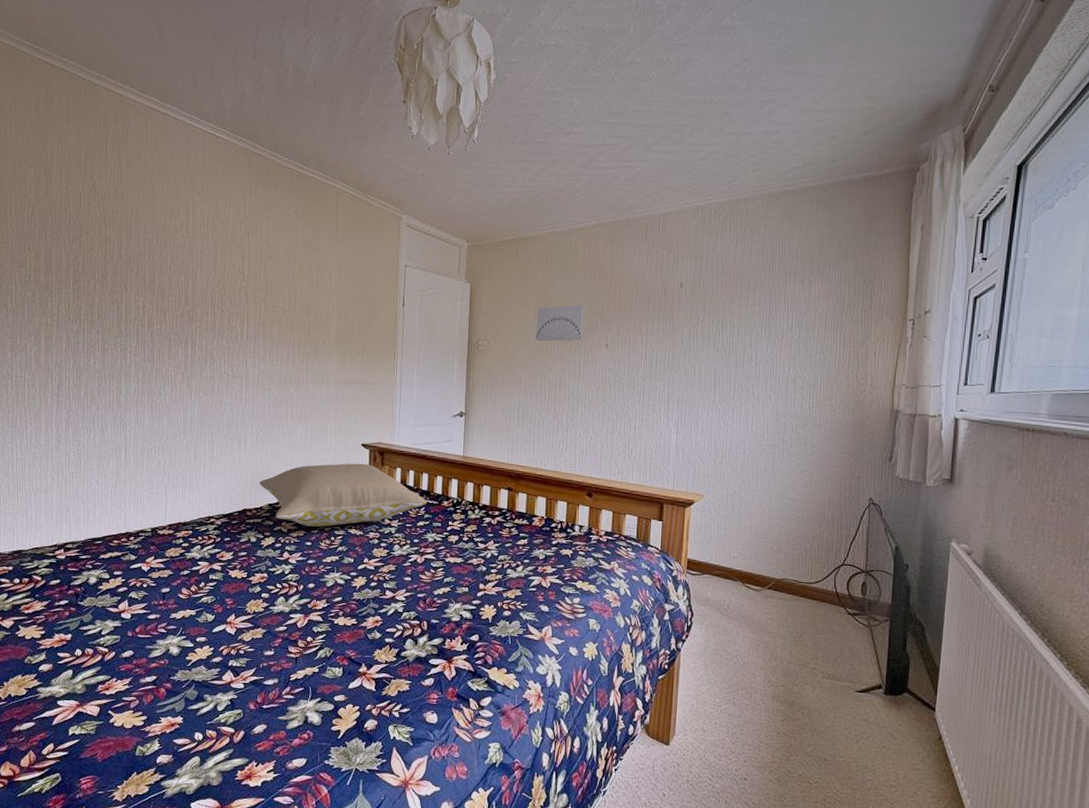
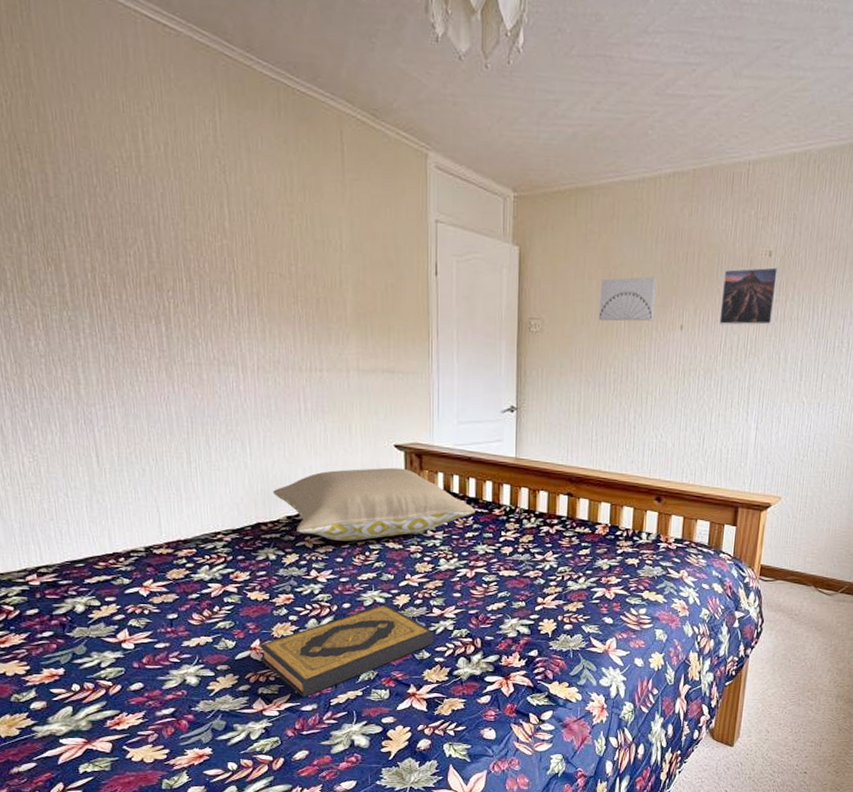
hardback book: none [233,585,386,672] -> present [260,604,434,698]
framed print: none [639,296,690,344] -> present [719,267,779,326]

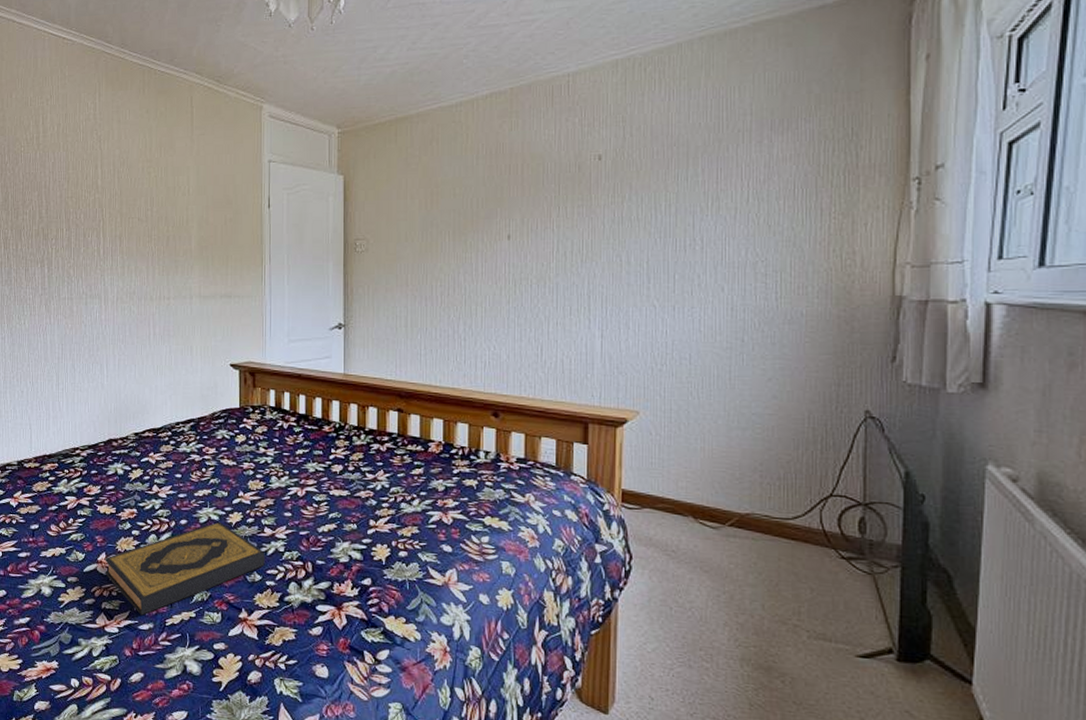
pillow: present [273,467,476,541] -> none [124,386,306,458]
wall art: present [598,277,657,321] -> none [422,191,479,237]
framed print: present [719,267,779,326] -> none [550,170,611,232]

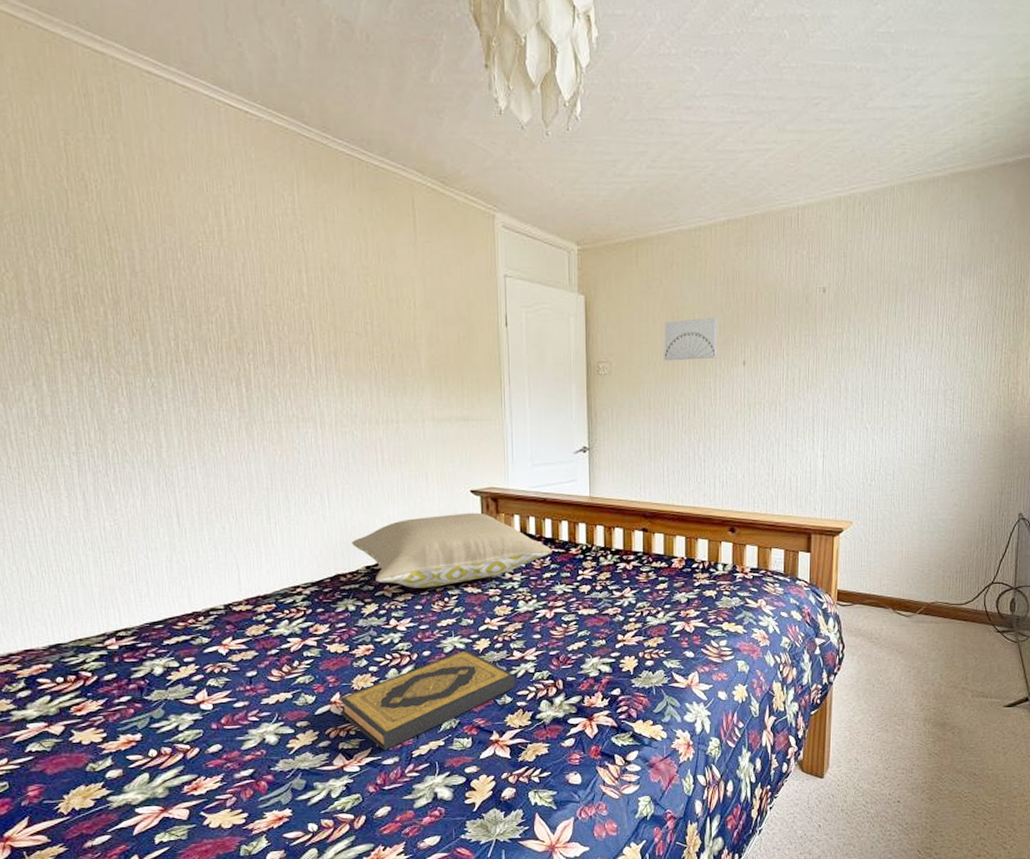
pillow: none [124,386,306,458] -> present [352,512,552,588]
wall art: none [422,191,479,237] -> present [664,317,717,361]

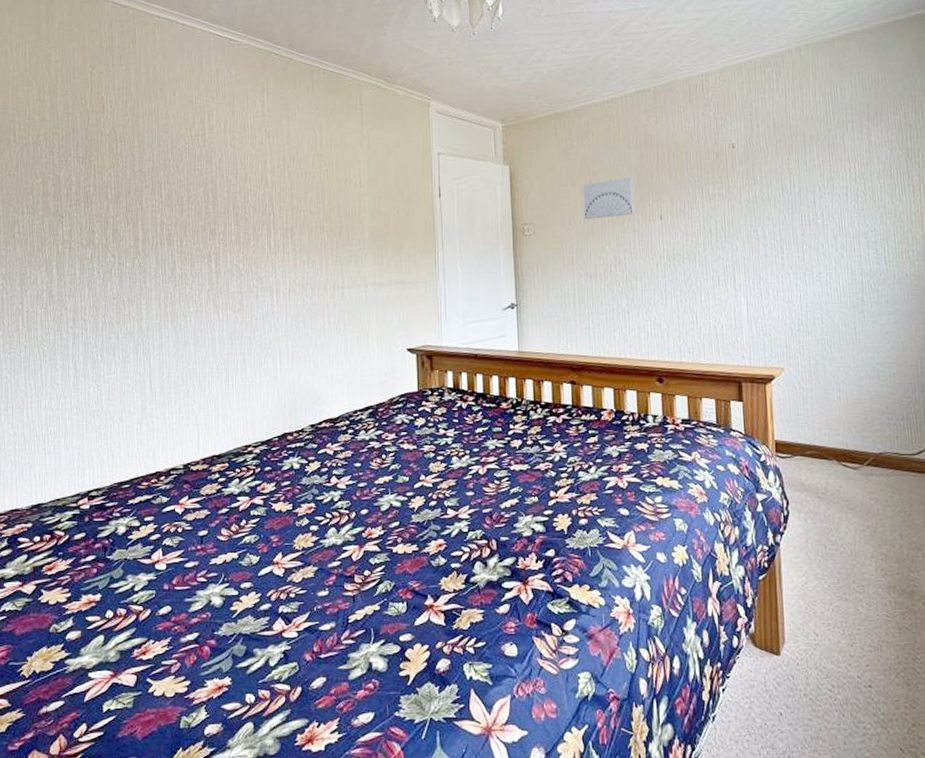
hardback book: present [340,649,515,751] -> none [282,507,449,615]
pillow: present [352,512,552,588] -> none [299,370,484,446]

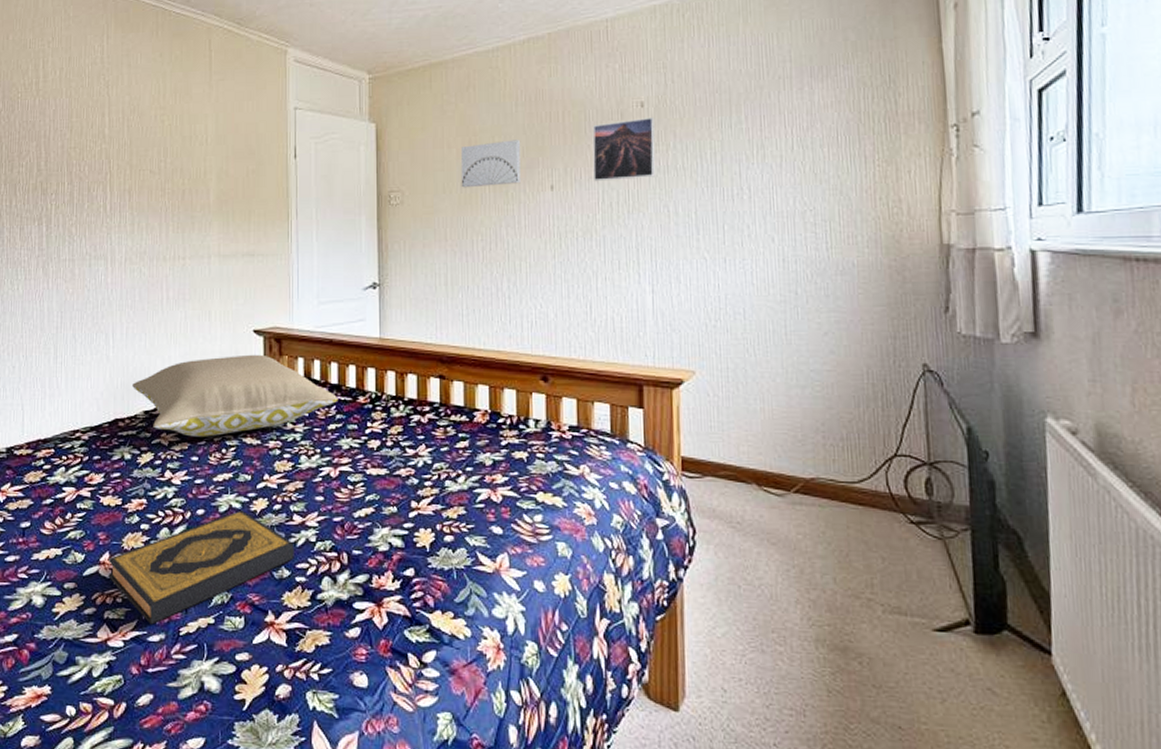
hardback book: none [282,507,449,615] -> present [108,509,294,625]
pillow: none [299,370,484,446] -> present [132,354,338,437]
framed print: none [693,157,746,212] -> present [592,117,656,182]

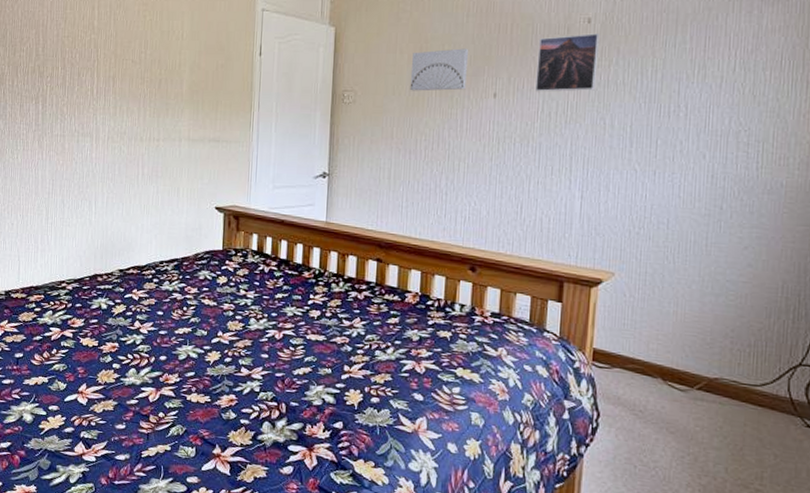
hardback book: present [108,509,294,625] -> none [85,359,241,446]
pillow: present [132,354,338,437] -> none [110,228,286,296]

